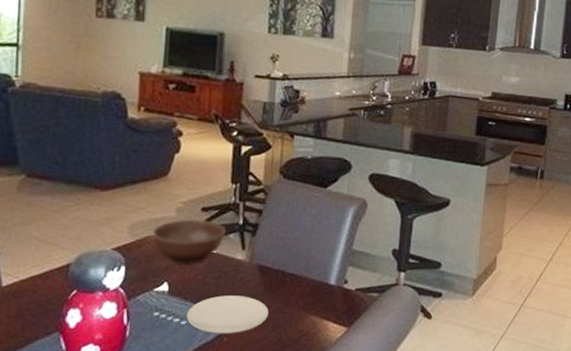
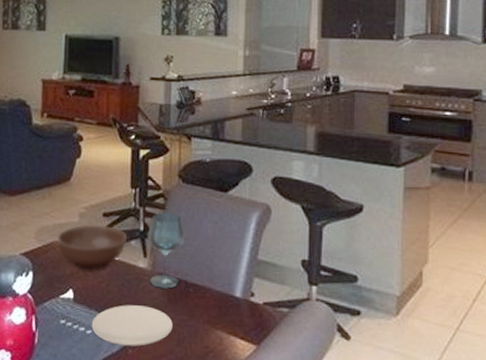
wine glass: none [246,207,284,279] -> present [147,213,185,289]

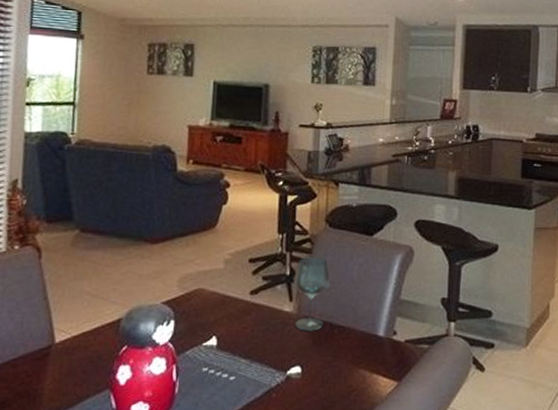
bowl: present [58,224,128,269] -> none [201,271,274,315]
plate: present [91,305,173,347] -> none [234,349,317,390]

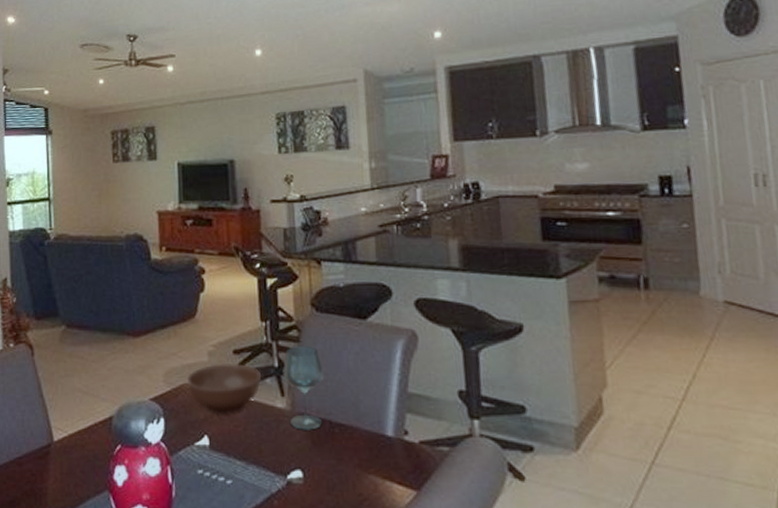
bowl: none [201,271,274,315] -> present [187,364,262,412]

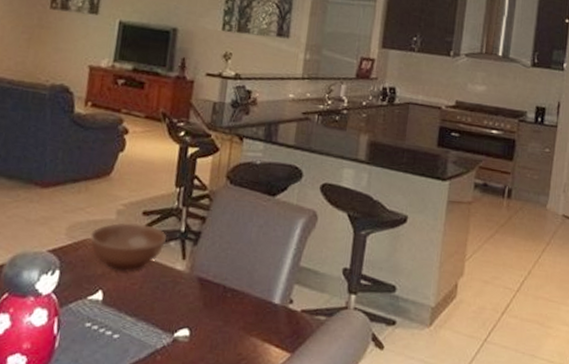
wine glass: present [282,346,324,430] -> none [186,214,227,293]

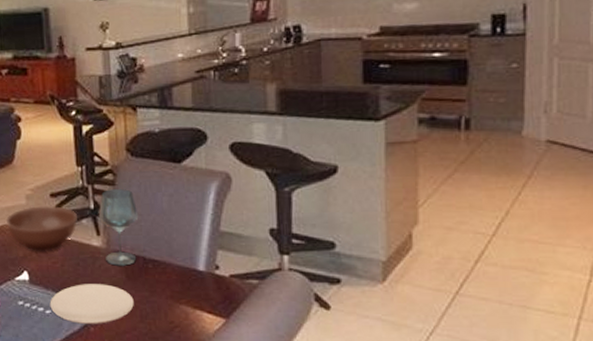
plate: none [119,308,207,353] -> present [49,284,134,324]
wine glass: none [186,214,227,293] -> present [98,189,139,266]

